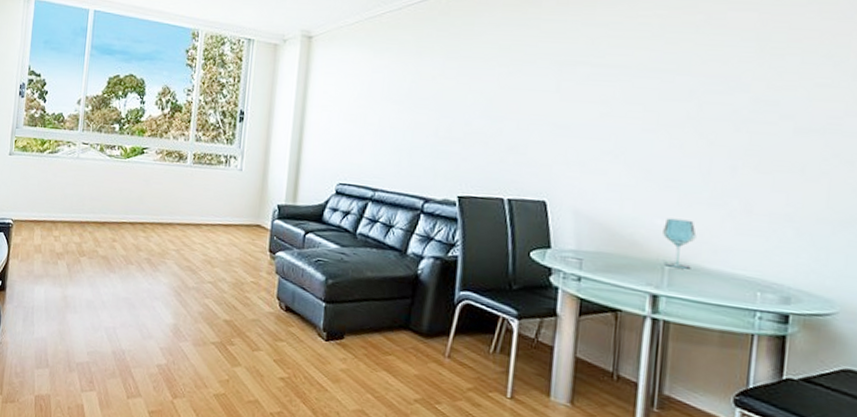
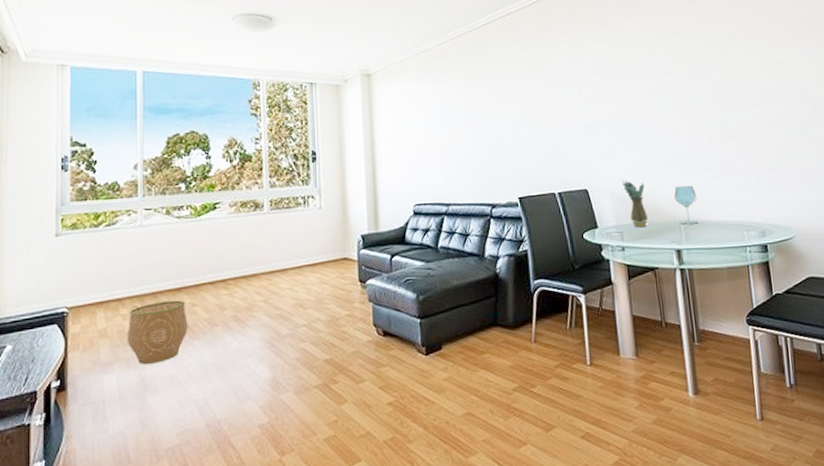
basket: none [56,230,108,286] -> present [127,300,188,364]
vase: none [594,199,624,259] -> present [622,180,649,228]

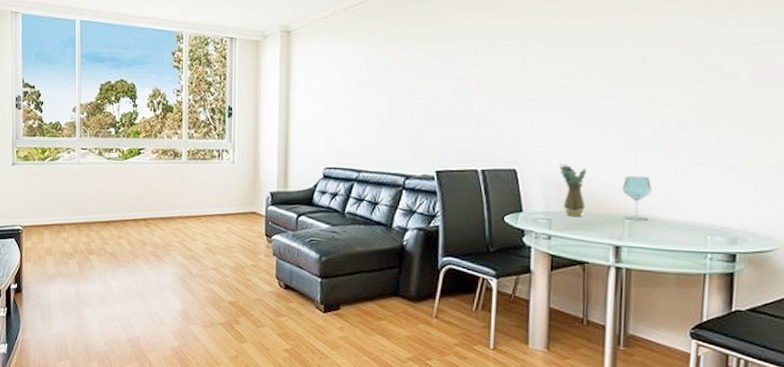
basket: present [127,300,188,364] -> none [67,230,115,282]

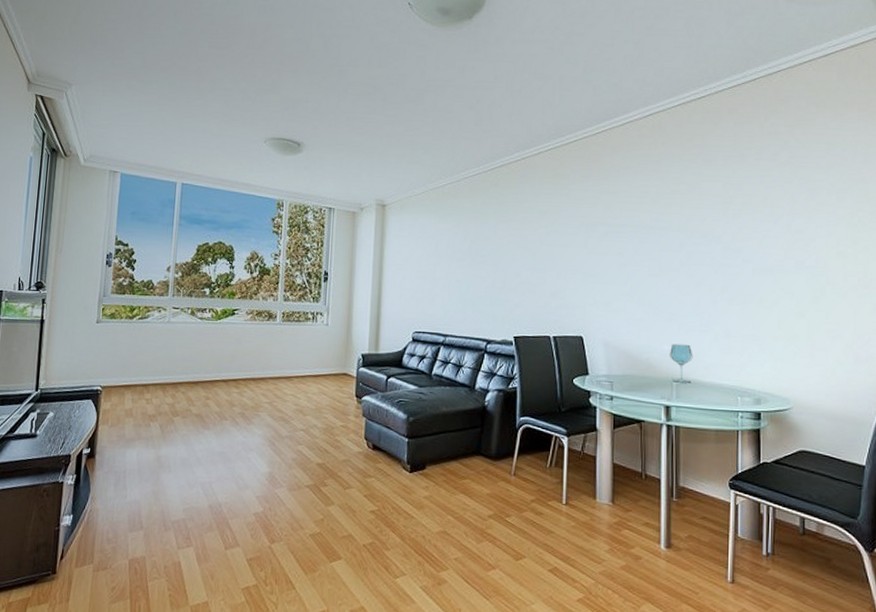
vase: present [560,163,587,217] -> none [618,332,641,380]

